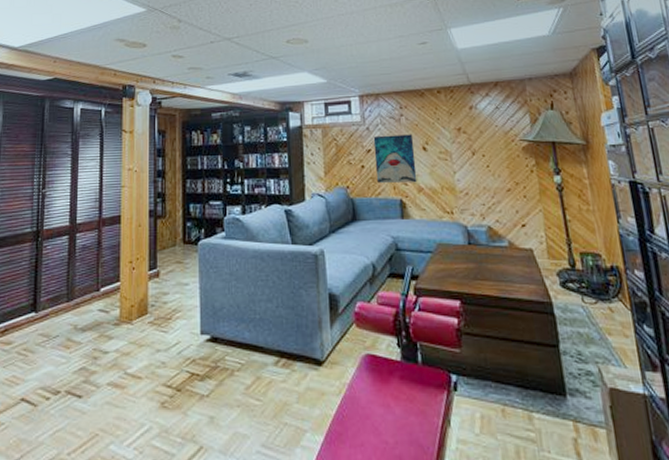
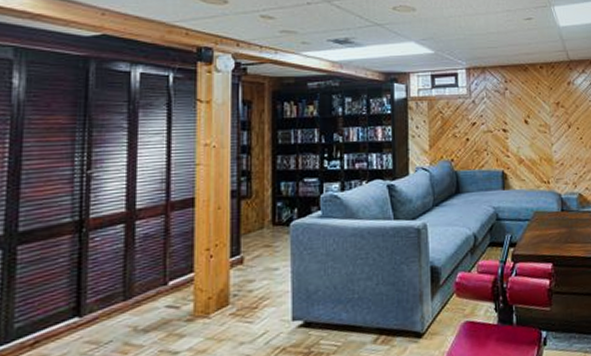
wall art: present [373,134,417,184] -> none [478,108,519,156]

